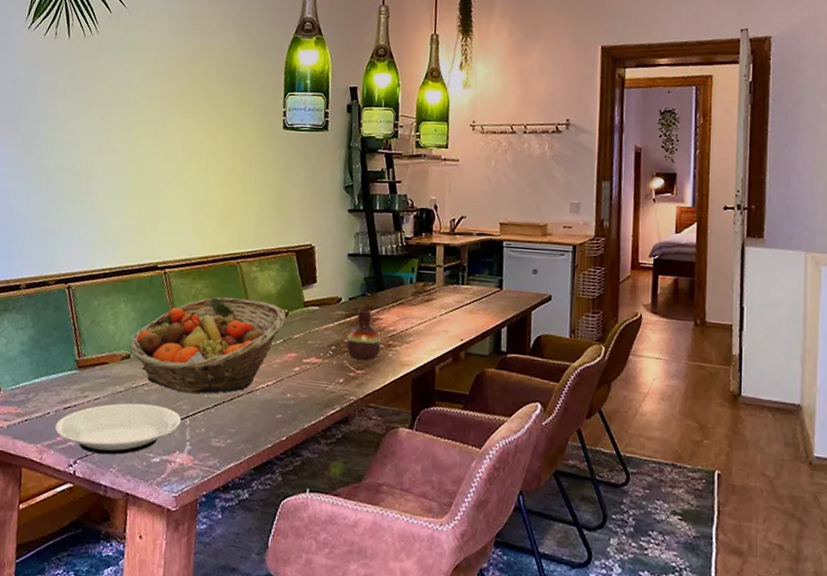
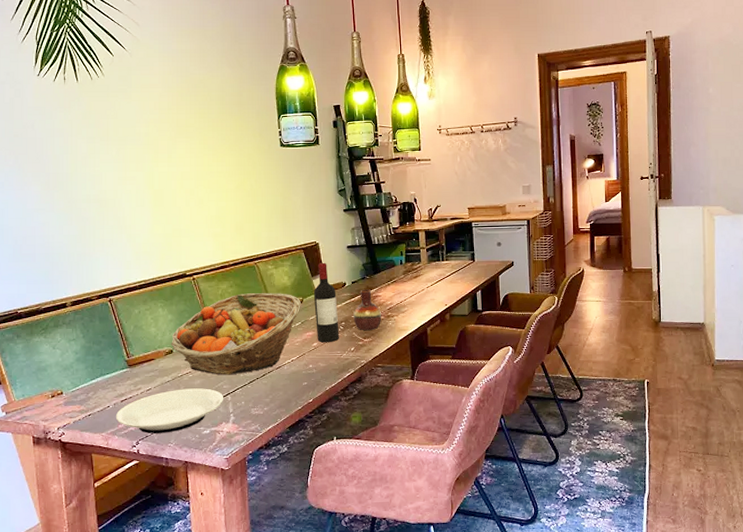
wine bottle: none [300,270,329,370] -> present [313,262,339,343]

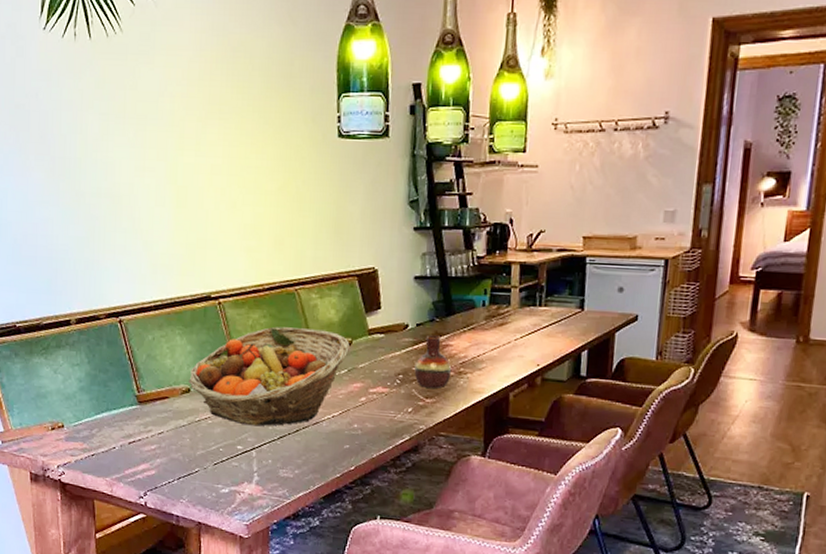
plate: present [116,388,223,434] -> none [122,436,247,487]
wine bottle: present [313,262,339,343] -> none [366,295,396,399]

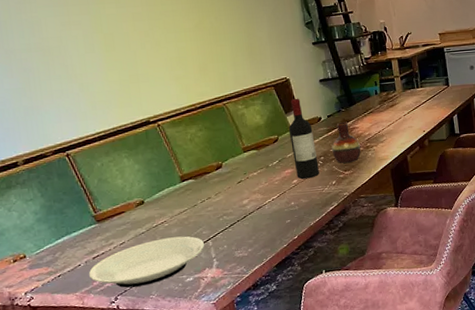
plate: none [122,436,247,487] -> present [89,236,204,288]
fruit basket: present [189,326,350,427] -> none [141,132,277,221]
wine bottle: none [366,295,396,399] -> present [288,98,319,179]

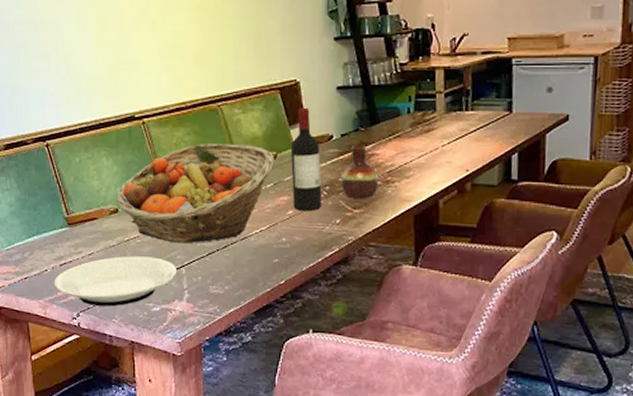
fruit basket: none [141,132,277,221] -> present [116,143,274,244]

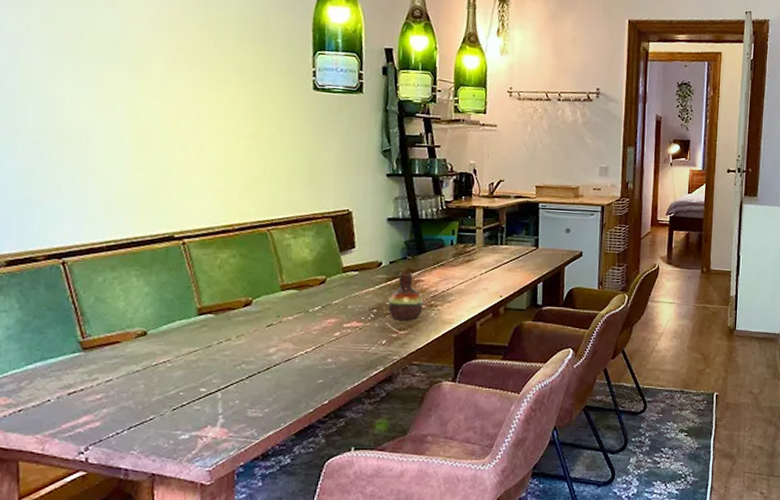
plate: present [55,256,176,307] -> none [59,381,211,437]
fruit basket: present [116,143,274,244] -> none [145,266,324,367]
wine bottle: present [290,107,322,212] -> none [340,235,370,333]

